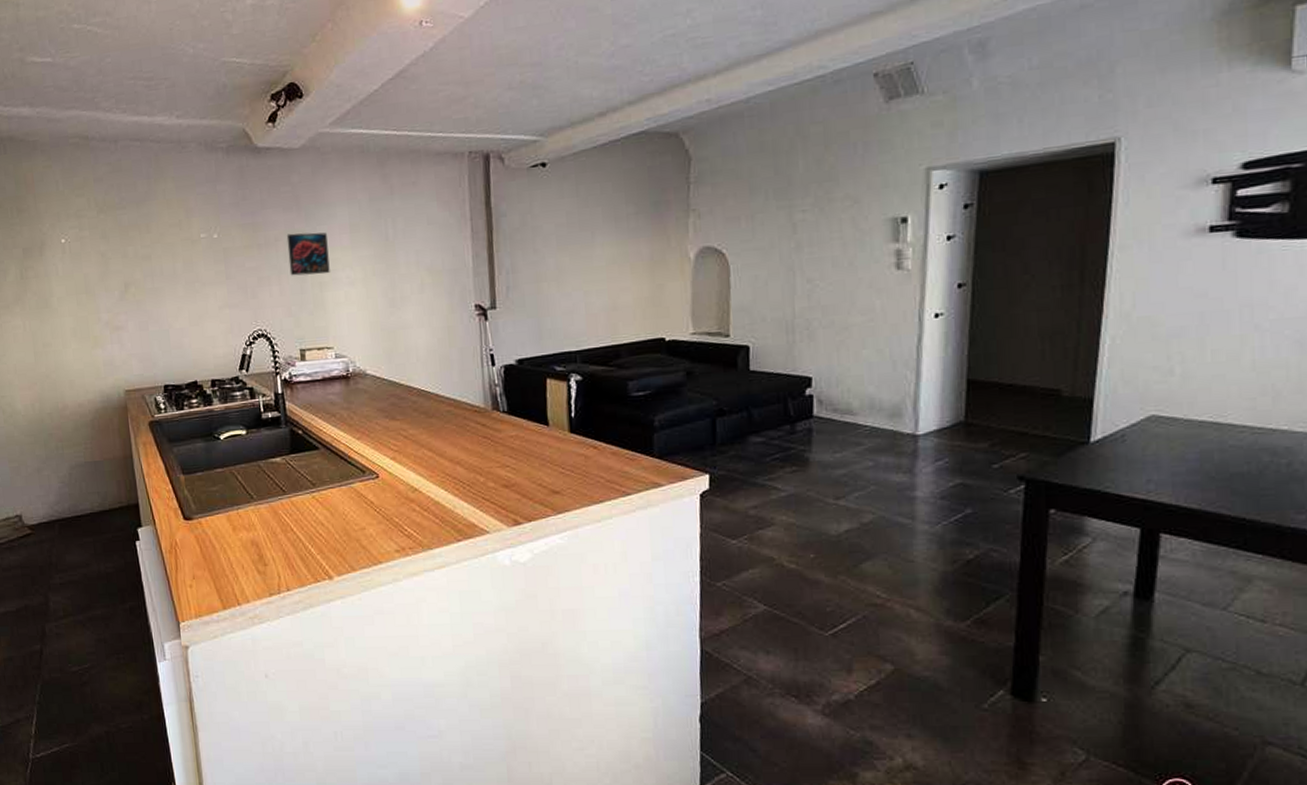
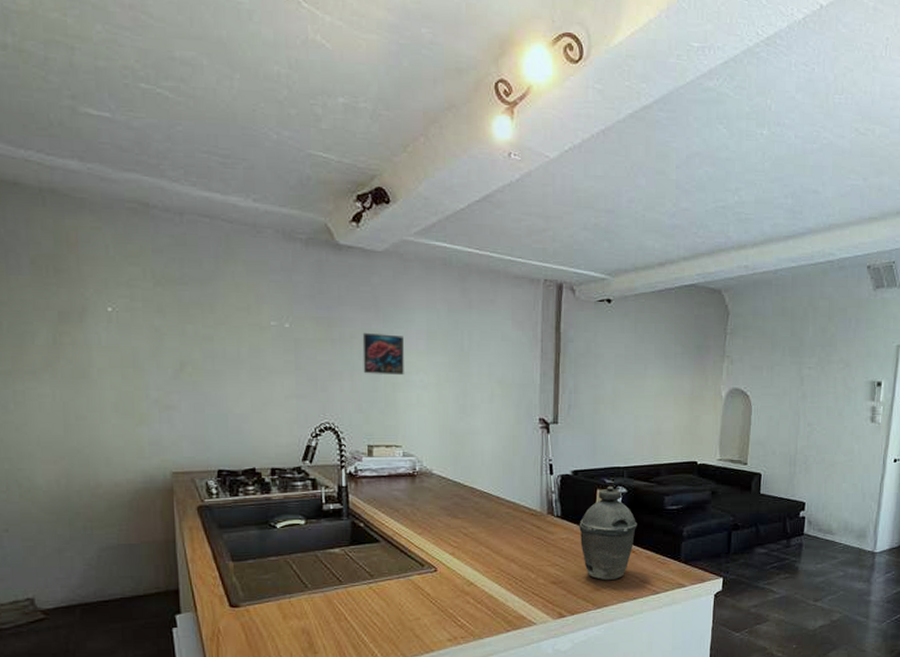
kettle: none [529,373,598,482] -> present [579,485,637,581]

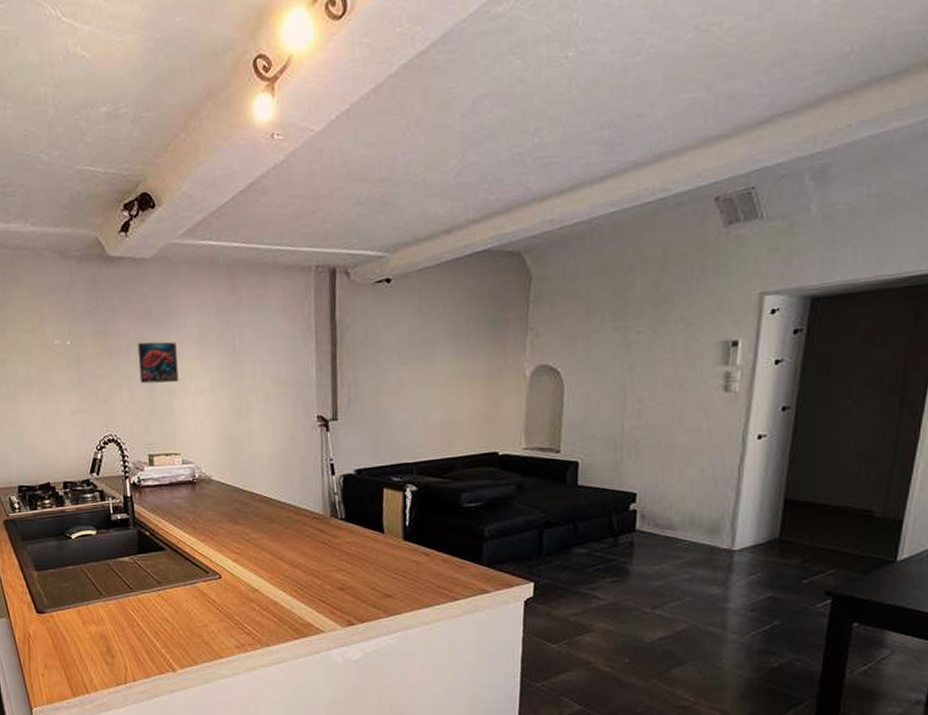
kettle: present [579,485,637,581] -> none [365,484,431,587]

